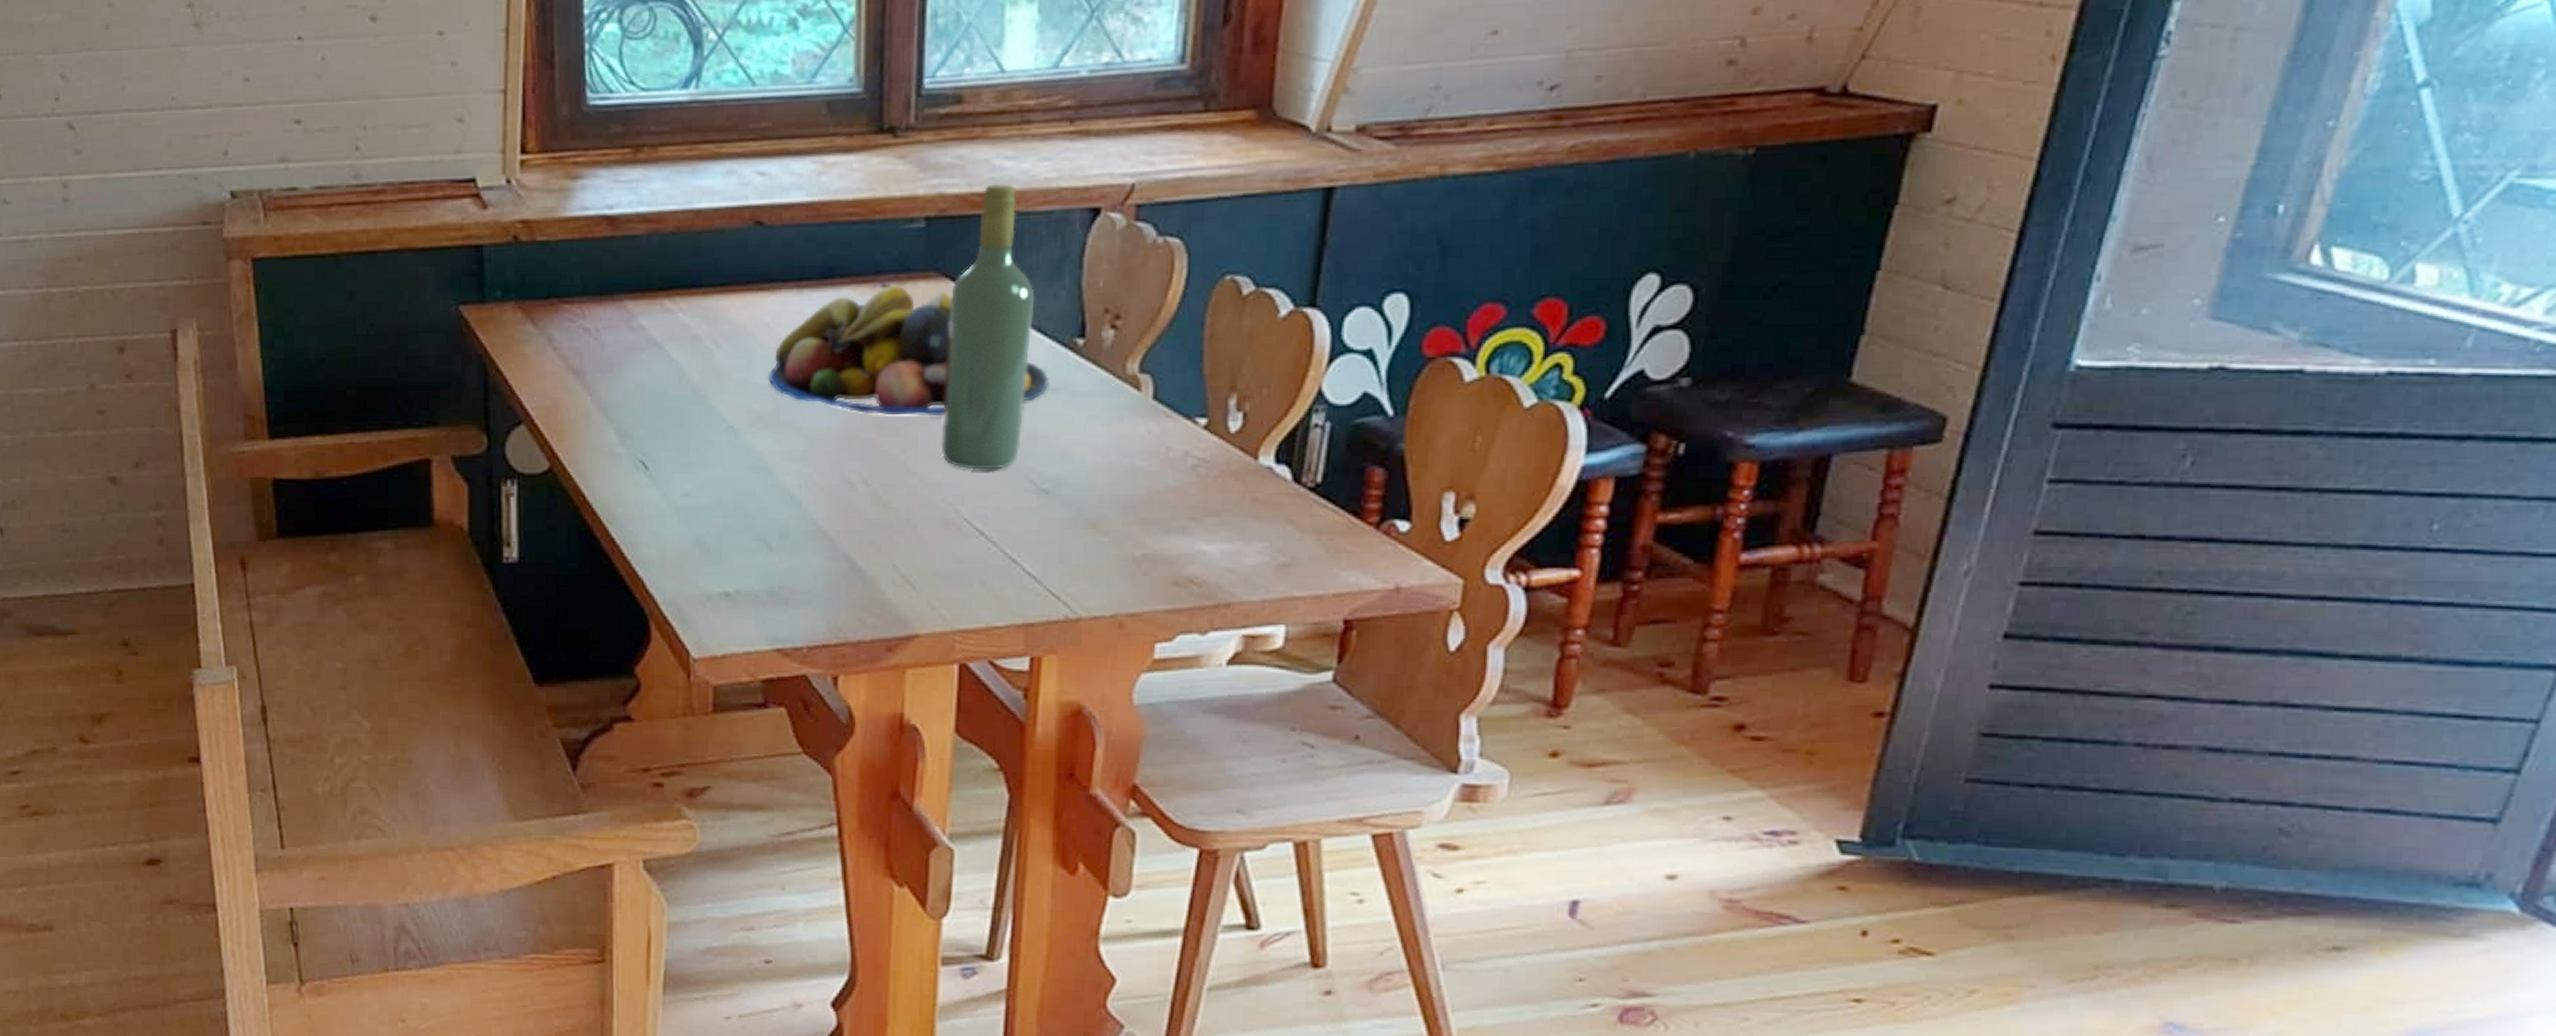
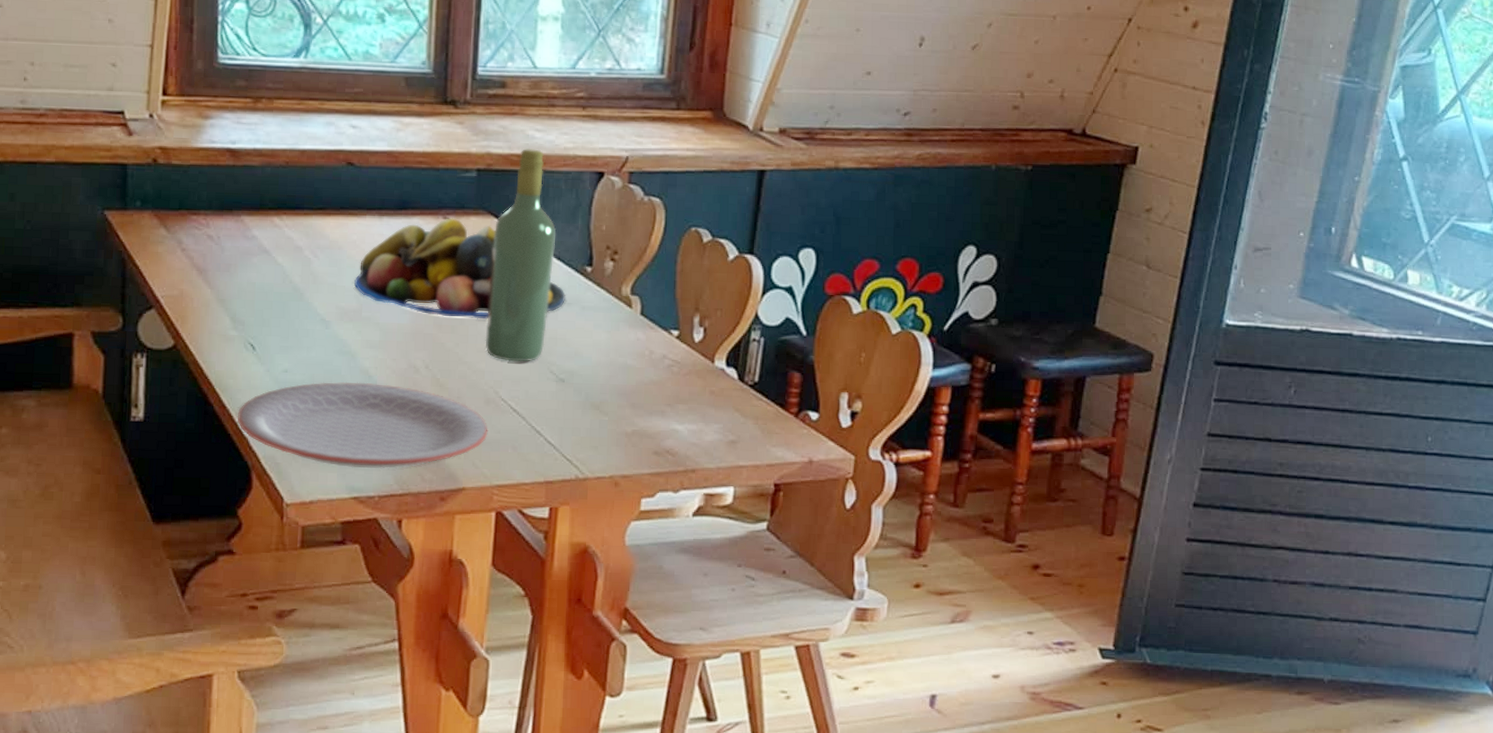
plate: none [629,504,947,613] -> present [237,381,488,468]

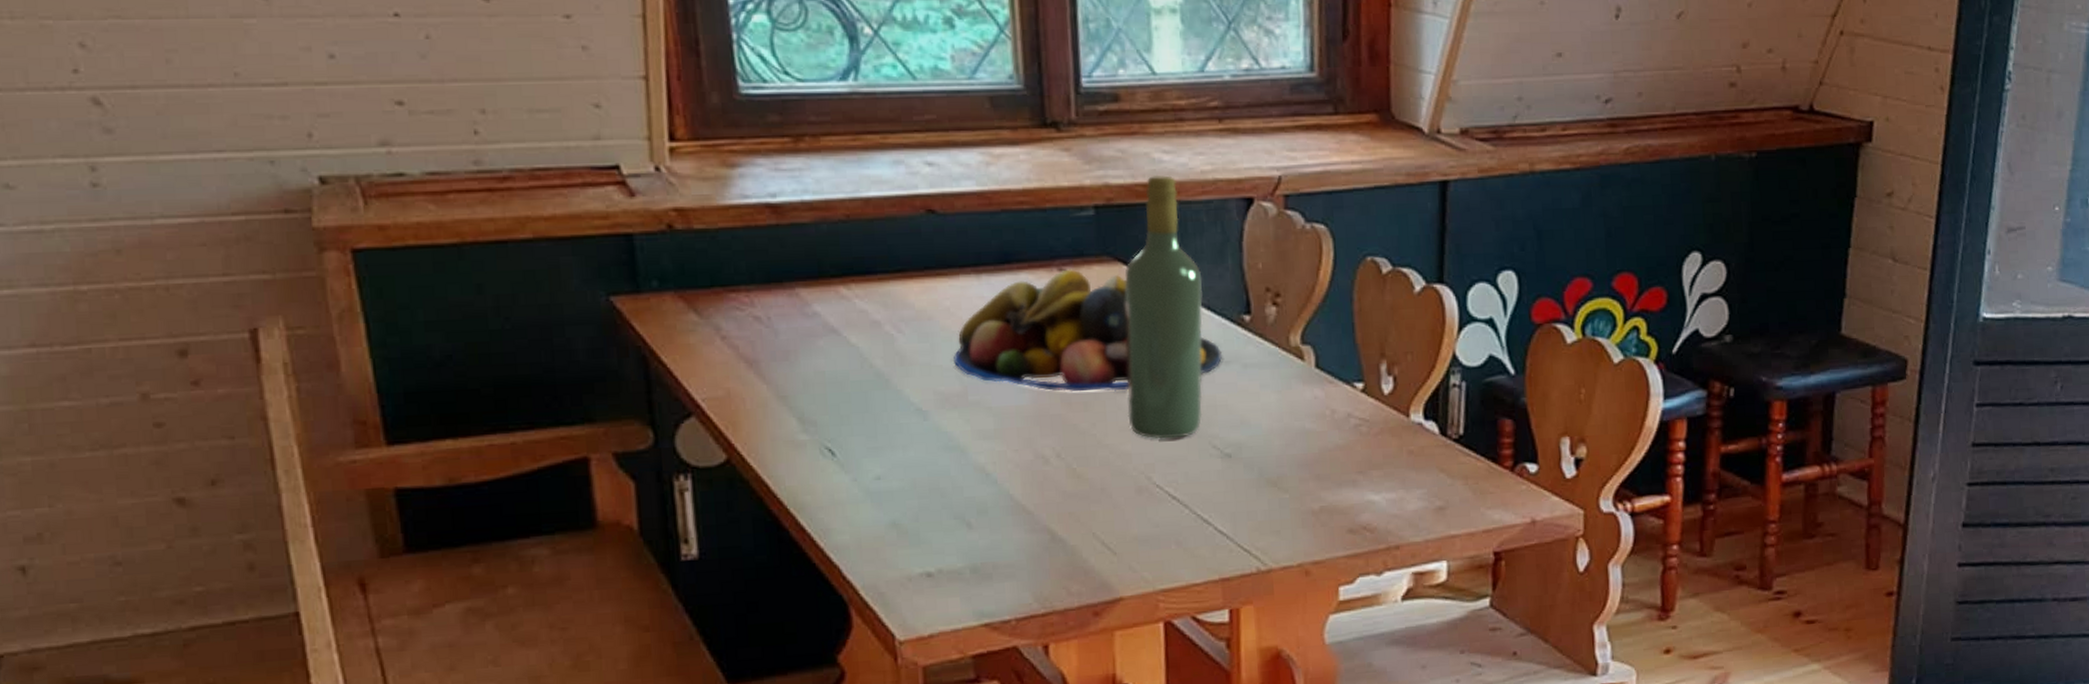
plate: present [237,381,488,468] -> none [821,481,1144,589]

